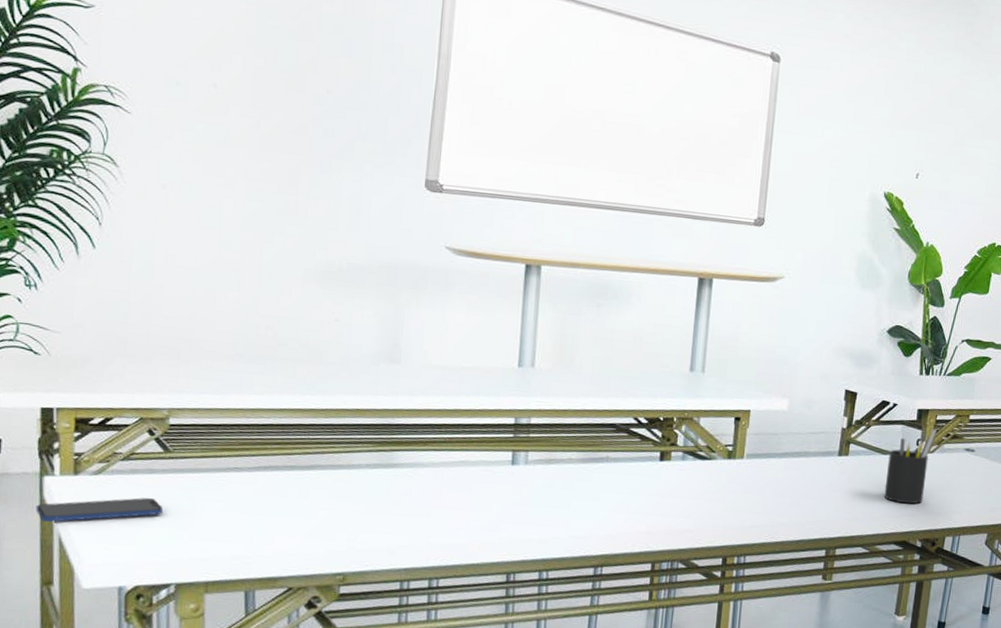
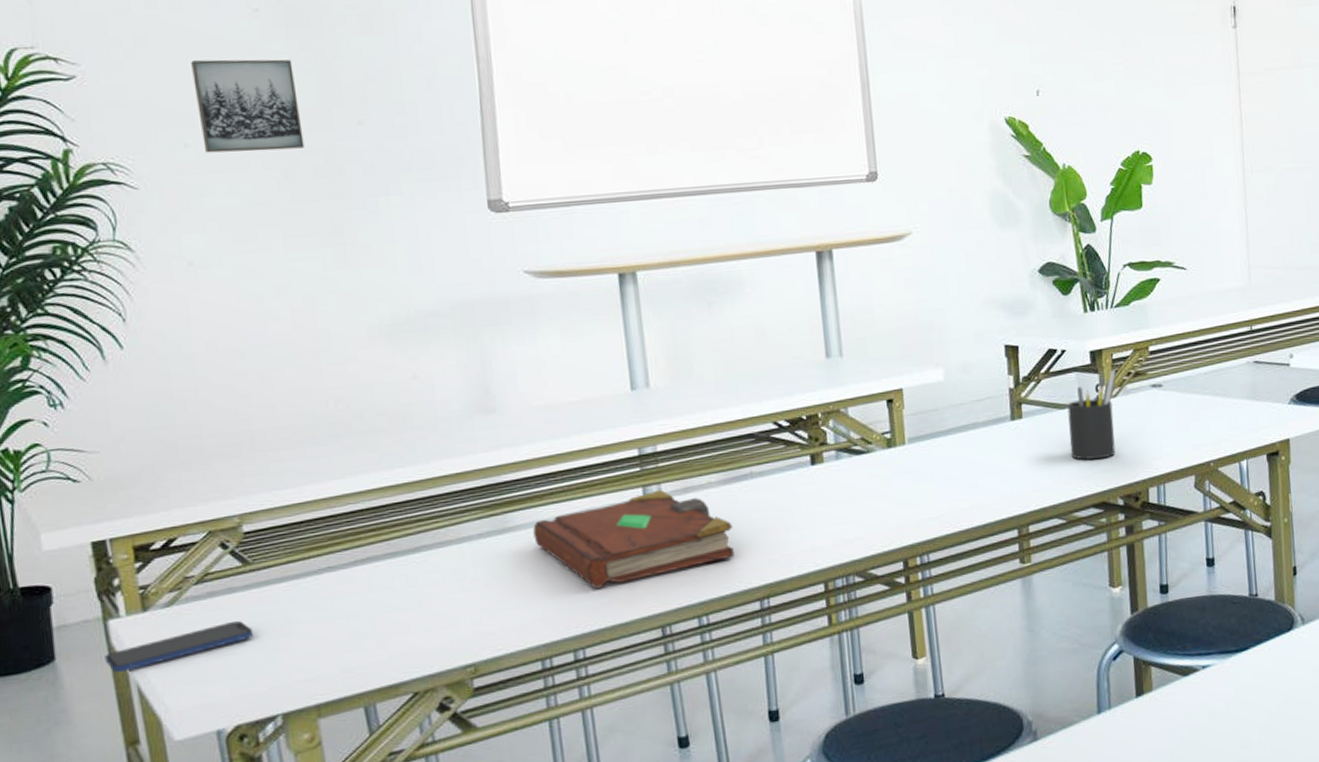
wall art: none [192,11,280,105] -> present [191,59,305,153]
book: none [413,456,583,530] -> present [533,489,734,589]

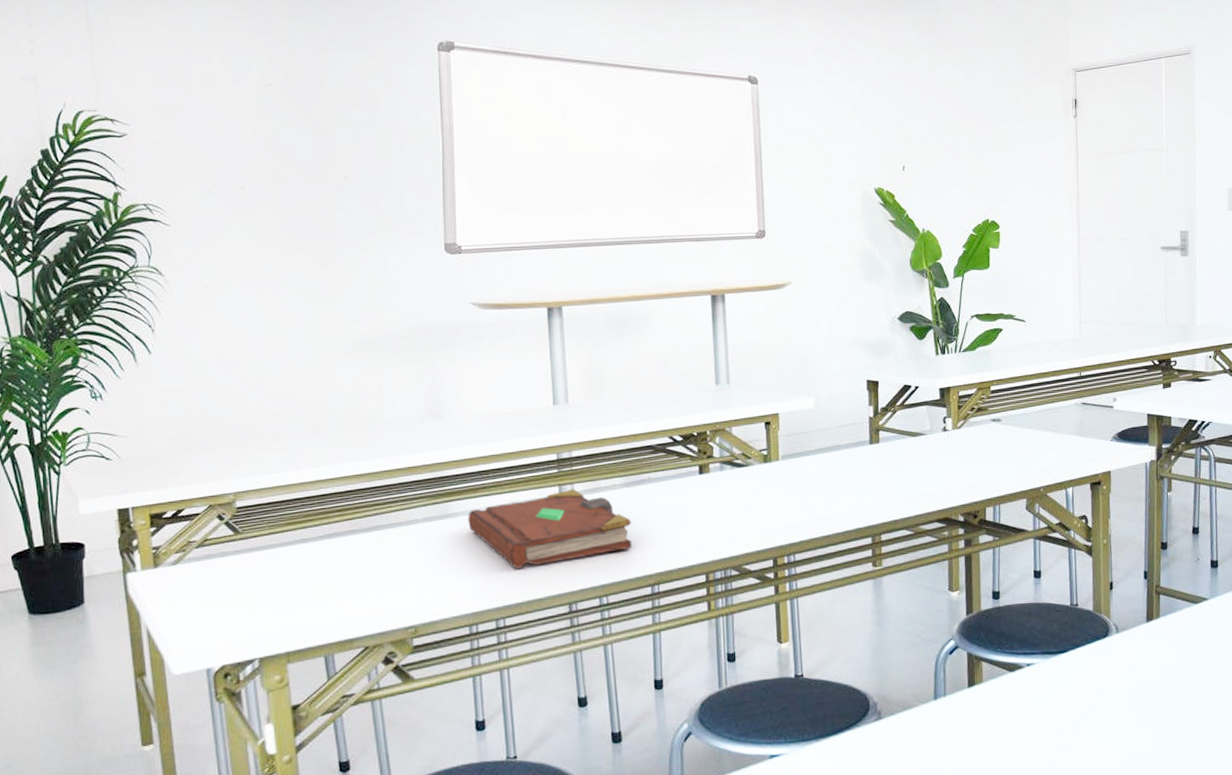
smartphone: present [104,620,254,673] -> none [122,579,240,617]
wall art: present [191,59,305,153] -> none [216,123,301,199]
pen holder: present [1067,370,1116,460] -> none [918,405,961,481]

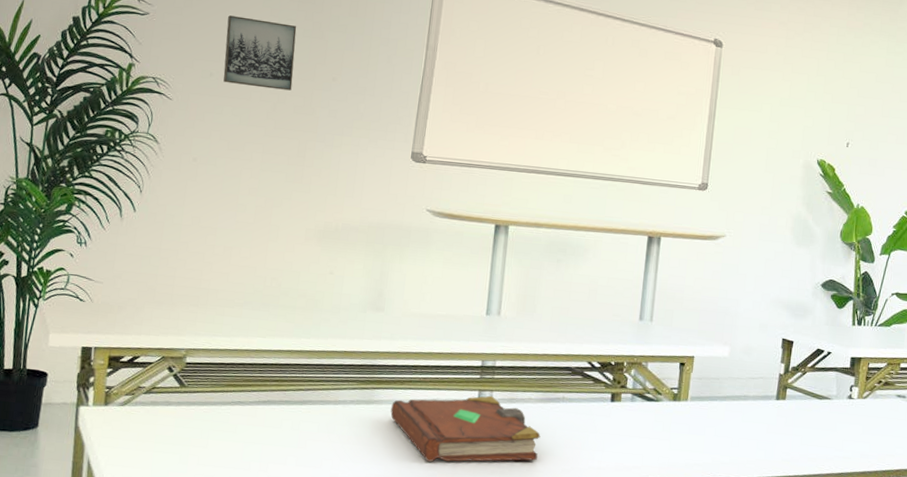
wall art: none [216,123,301,199] -> present [223,15,297,91]

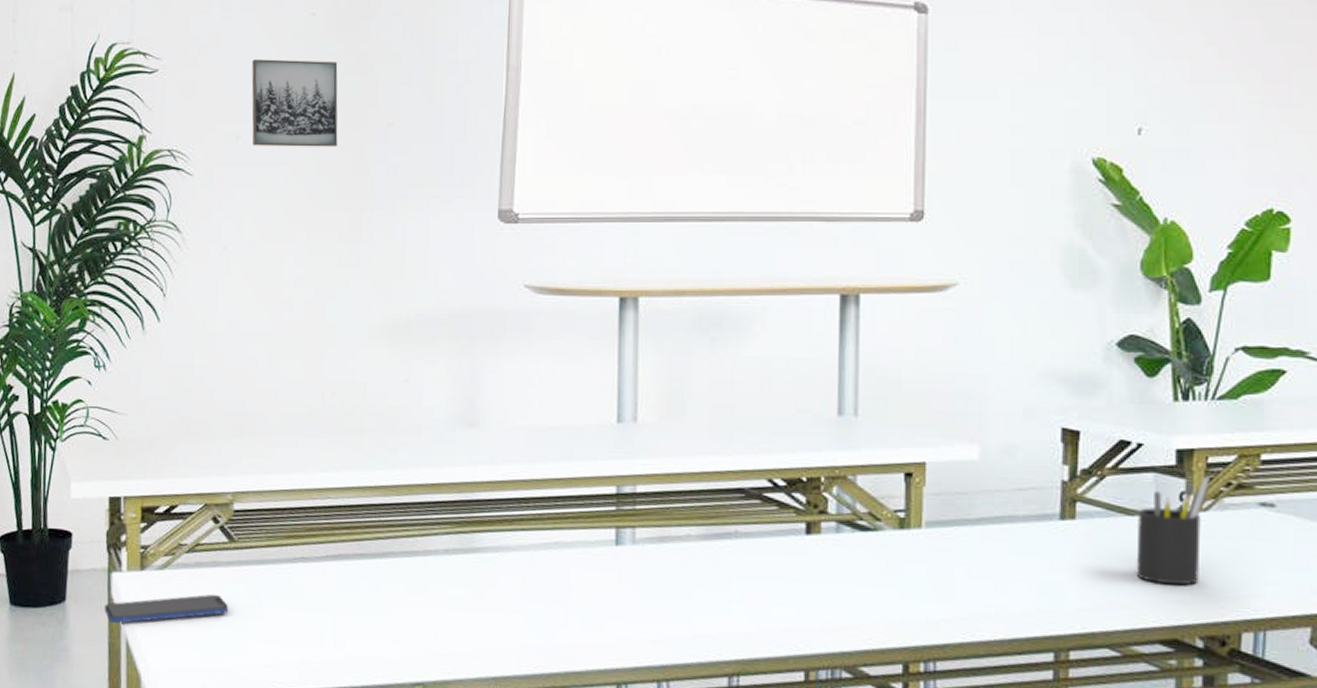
smartphone: none [71,426,176,447] -> present [104,594,229,624]
book: present [390,395,541,462] -> none [498,534,708,629]
pen holder: none [819,376,869,447] -> present [1136,477,1210,586]

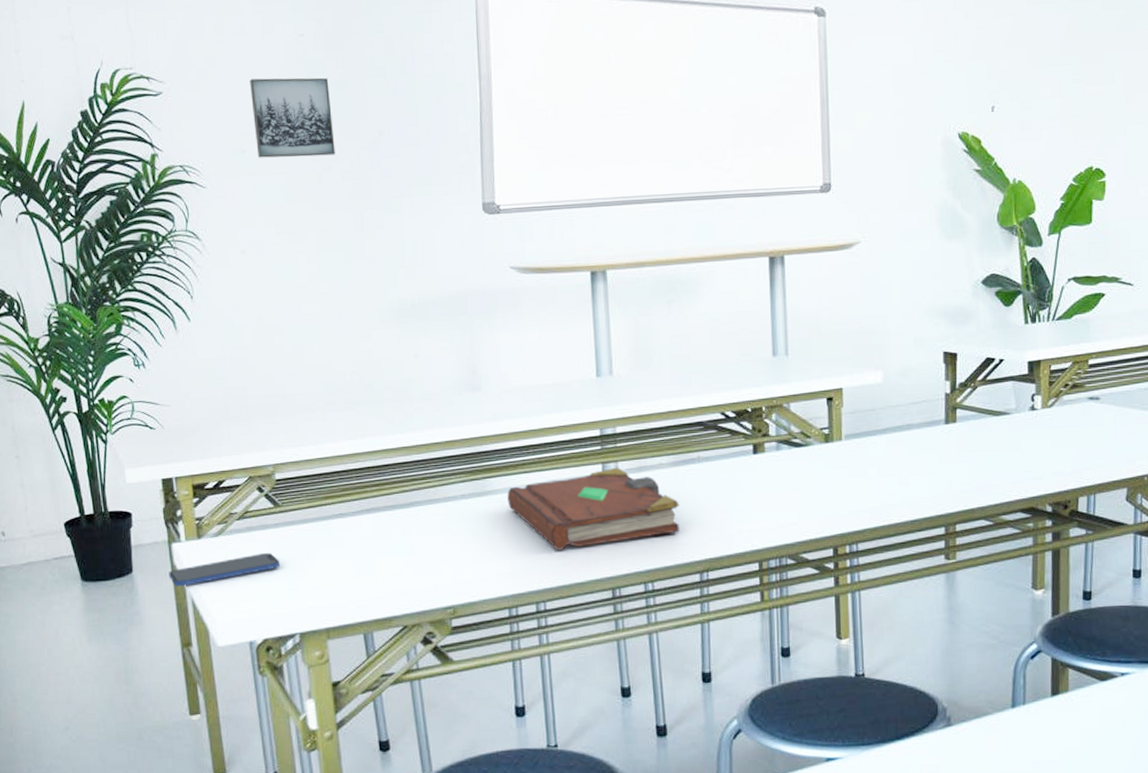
book: none [498,534,708,629] -> present [507,467,679,550]
pen holder: present [1136,477,1210,586] -> none [1002,381,1053,467]

